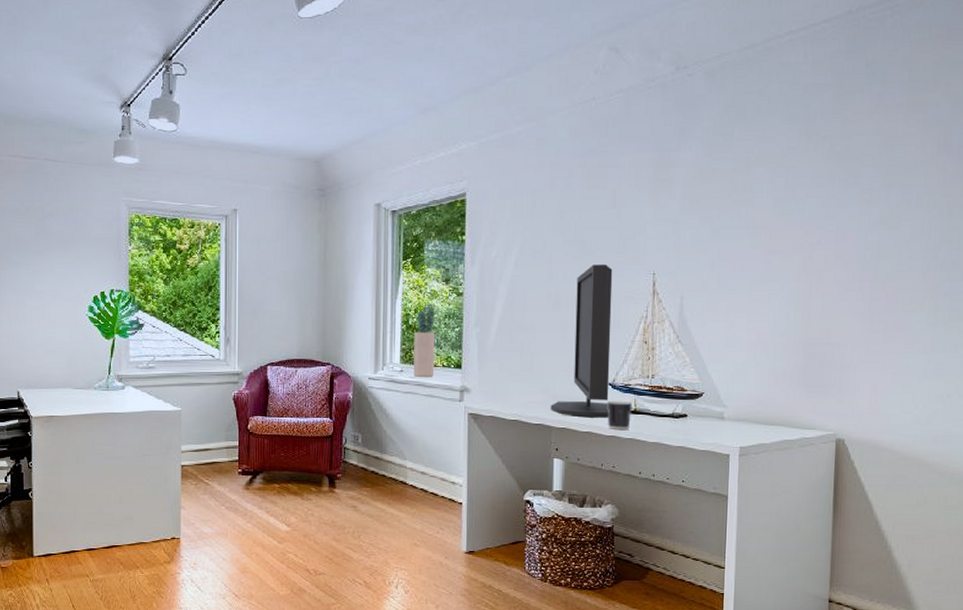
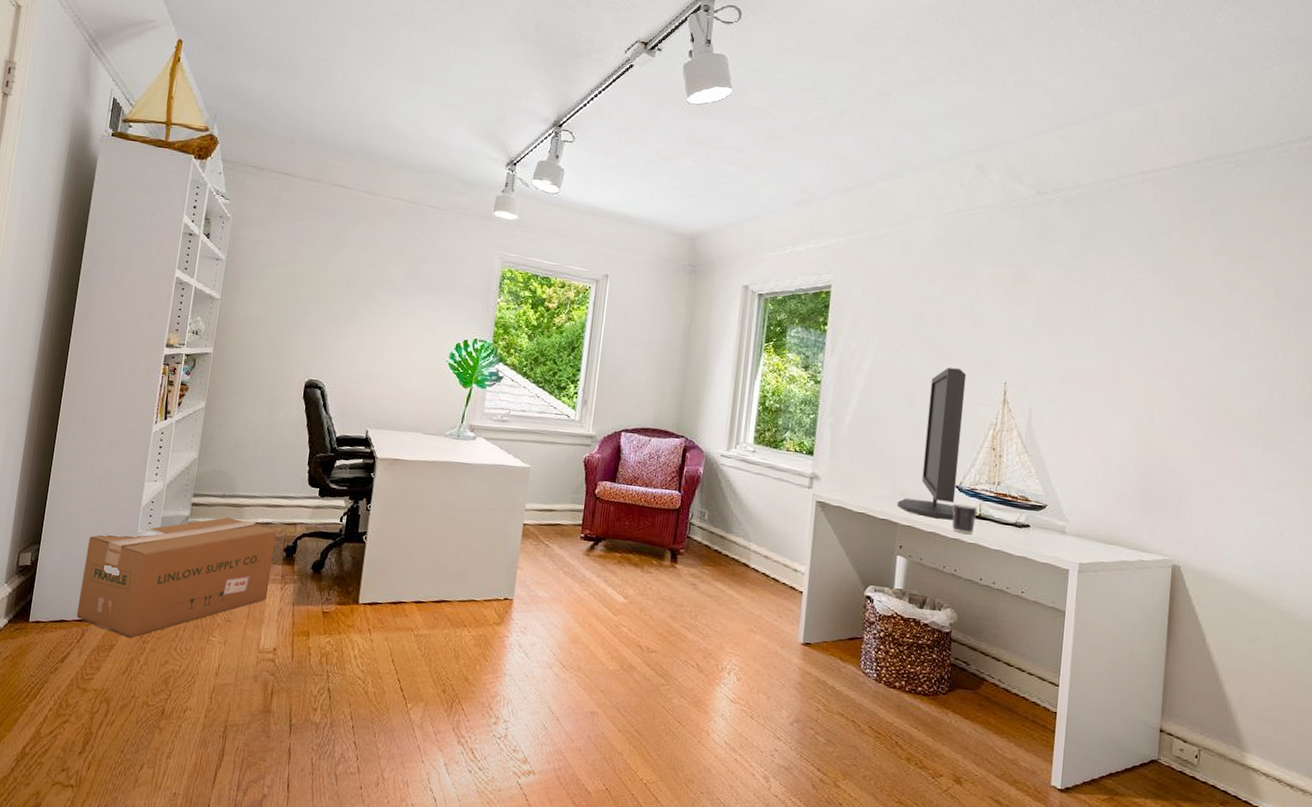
vase: present [413,302,435,378] -> none [765,386,792,462]

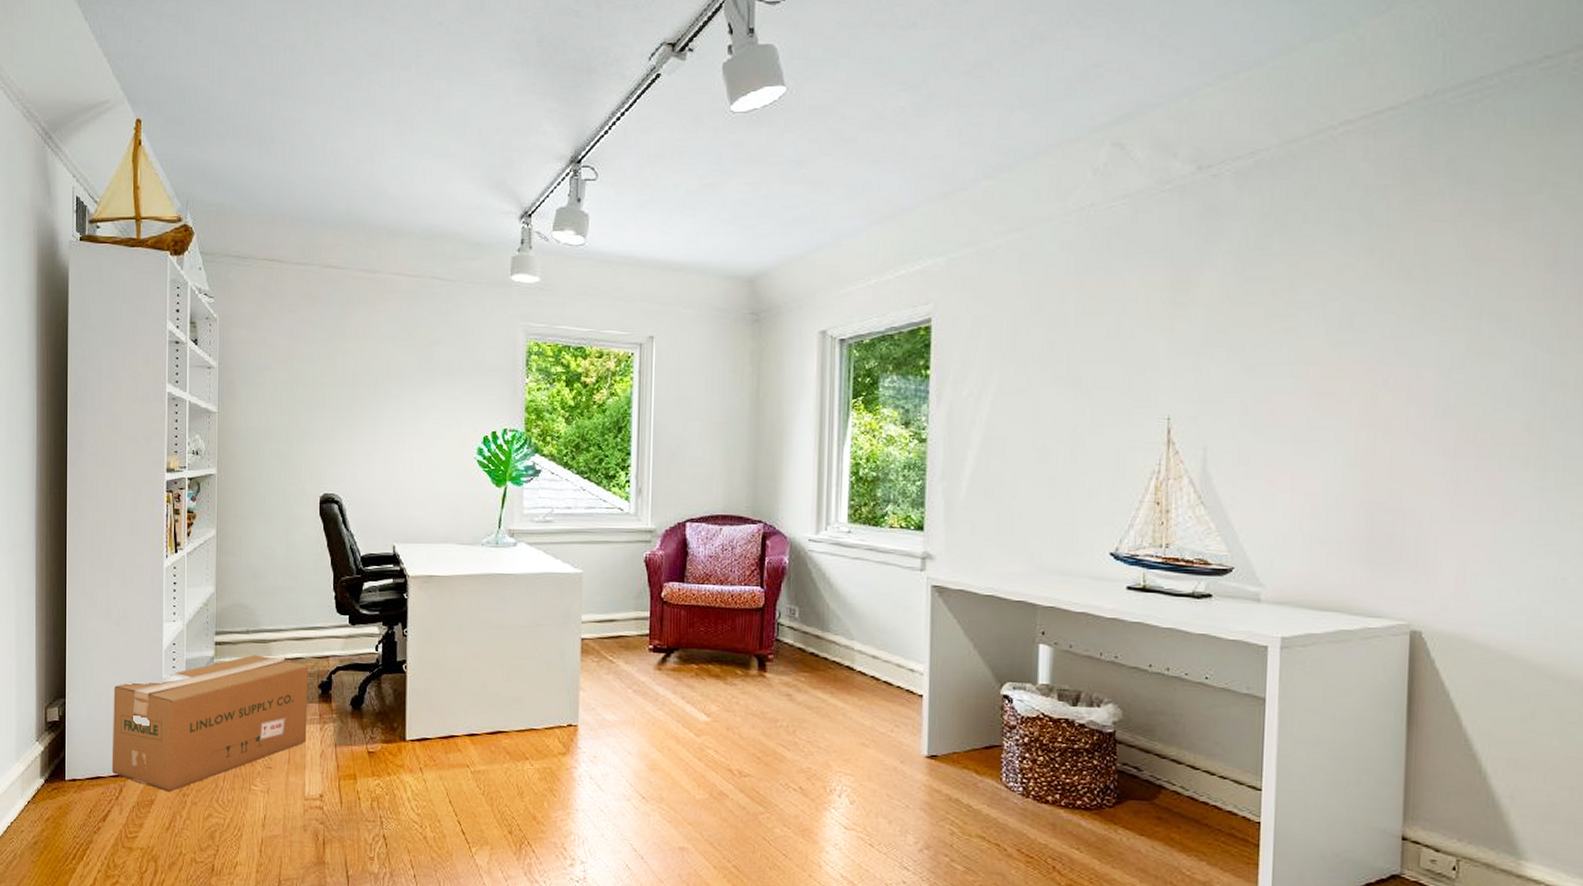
monitor: present [897,368,967,520] -> none [1035,406,1116,596]
mug: present [952,503,977,534] -> none [1108,574,1140,611]

